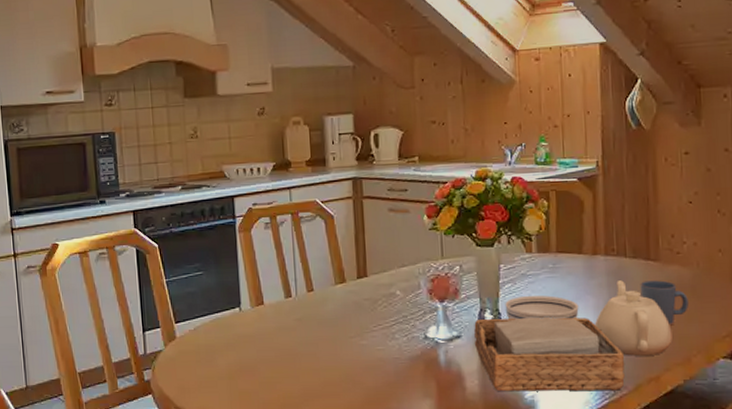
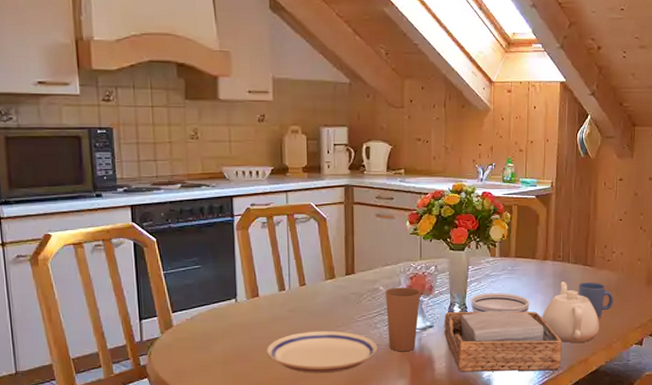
plate: none [274,342,397,391] -> present [267,330,378,373]
cup: none [402,291,445,367] -> present [385,287,421,352]

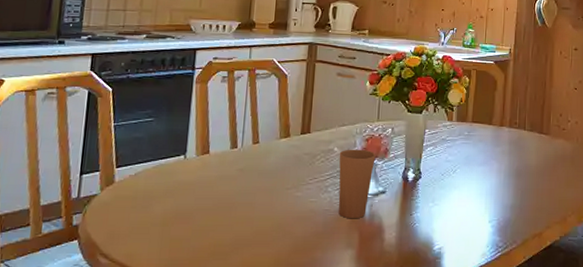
plate: present [267,330,378,373] -> none [210,192,327,240]
napkin holder: present [443,310,563,372] -> none [396,177,517,245]
bowl: present [471,293,530,313] -> none [425,159,485,181]
teapot: present [541,281,600,343] -> none [496,149,554,215]
mug: present [578,282,613,319] -> none [533,151,568,190]

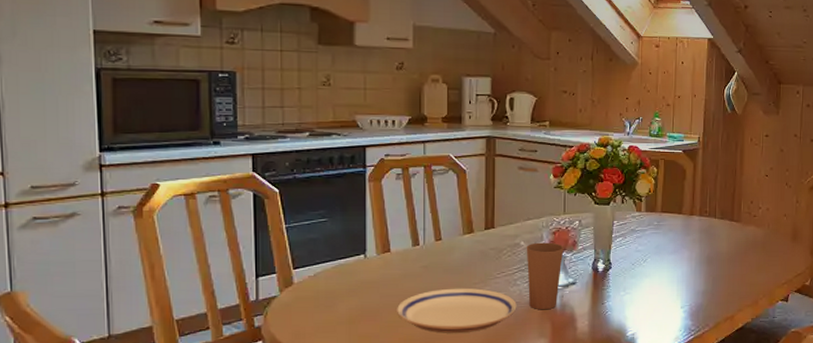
plate: none [210,192,327,240] -> present [397,287,517,333]

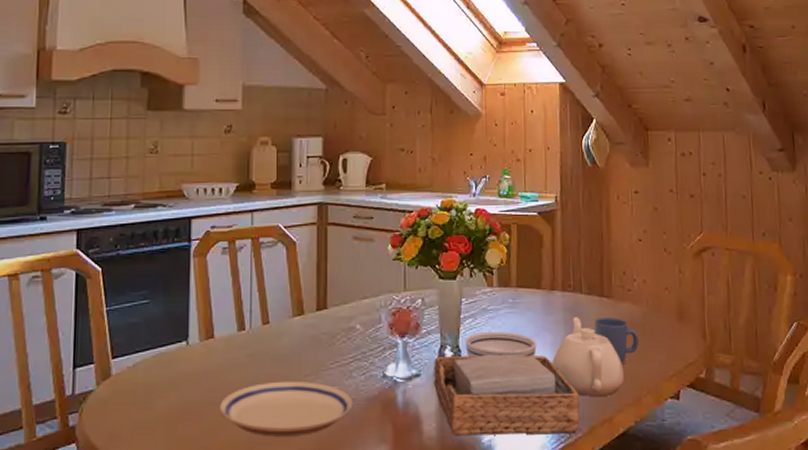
cup: present [526,242,564,310] -> none [362,325,406,409]
napkin holder: none [587,266,709,331] -> present [433,354,580,436]
bowl: none [615,248,676,269] -> present [465,332,537,358]
teapot: none [687,237,746,299] -> present [551,317,624,396]
mug: none [724,238,759,275] -> present [594,317,639,365]

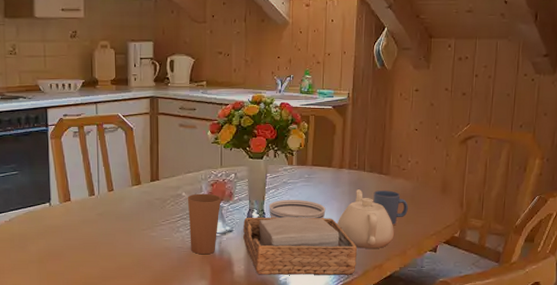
plate: present [220,380,353,437] -> none [78,233,180,273]
cup: none [362,325,406,409] -> present [187,193,221,255]

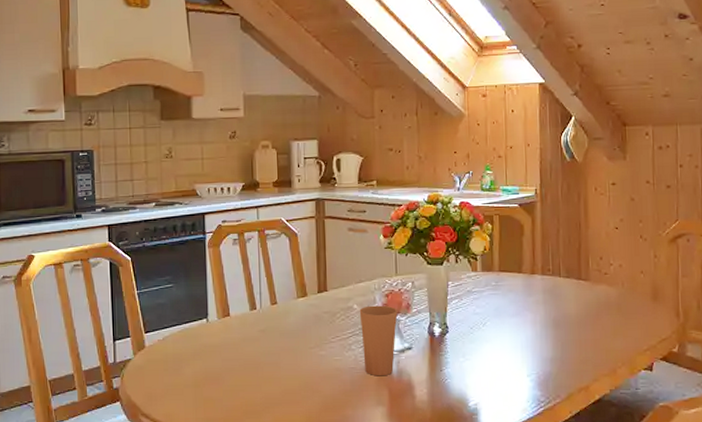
napkin holder: present [242,216,358,276] -> none [423,330,559,400]
bowl: present [269,200,326,219] -> none [452,311,518,333]
teapot: present [336,189,394,249] -> none [532,298,600,367]
mug: present [373,190,408,226] -> none [572,298,614,340]

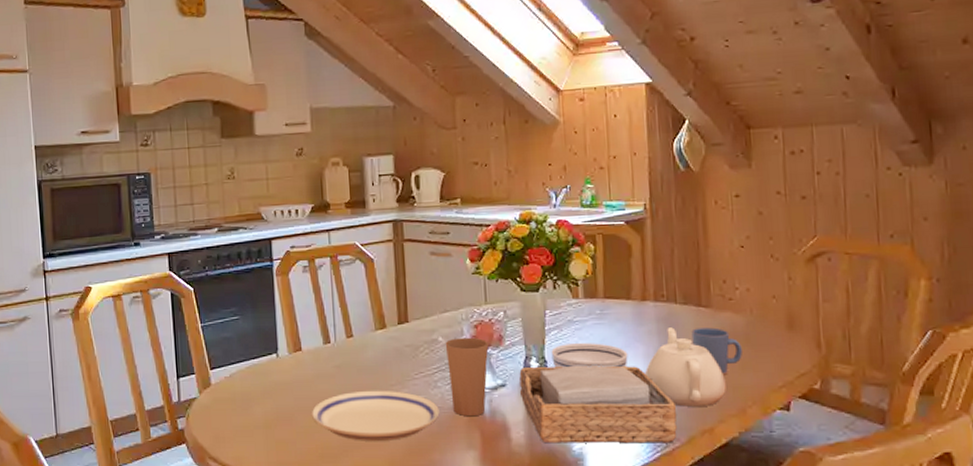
plate: none [238,352,353,399] -> present [312,390,440,441]
napkin holder: none [423,330,559,400] -> present [519,365,677,444]
bowl: none [452,311,518,333] -> present [551,343,628,368]
teapot: none [532,298,600,367] -> present [644,327,726,407]
mug: none [572,298,614,340] -> present [691,327,742,375]

